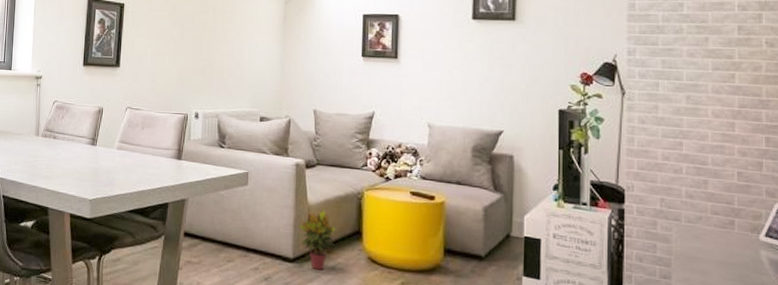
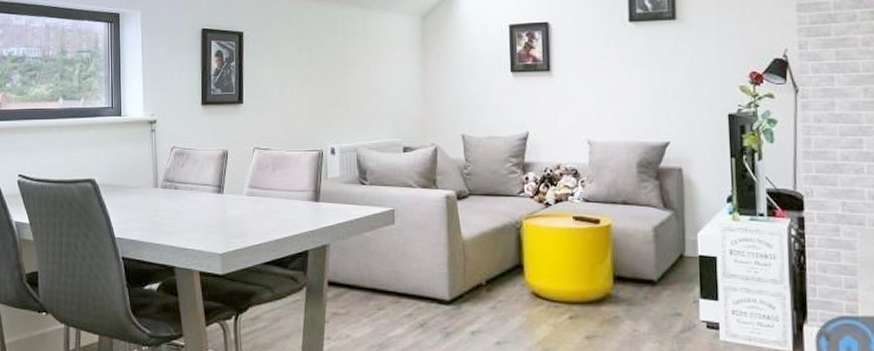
potted plant: present [298,209,336,270] -> none [453,243,495,311]

